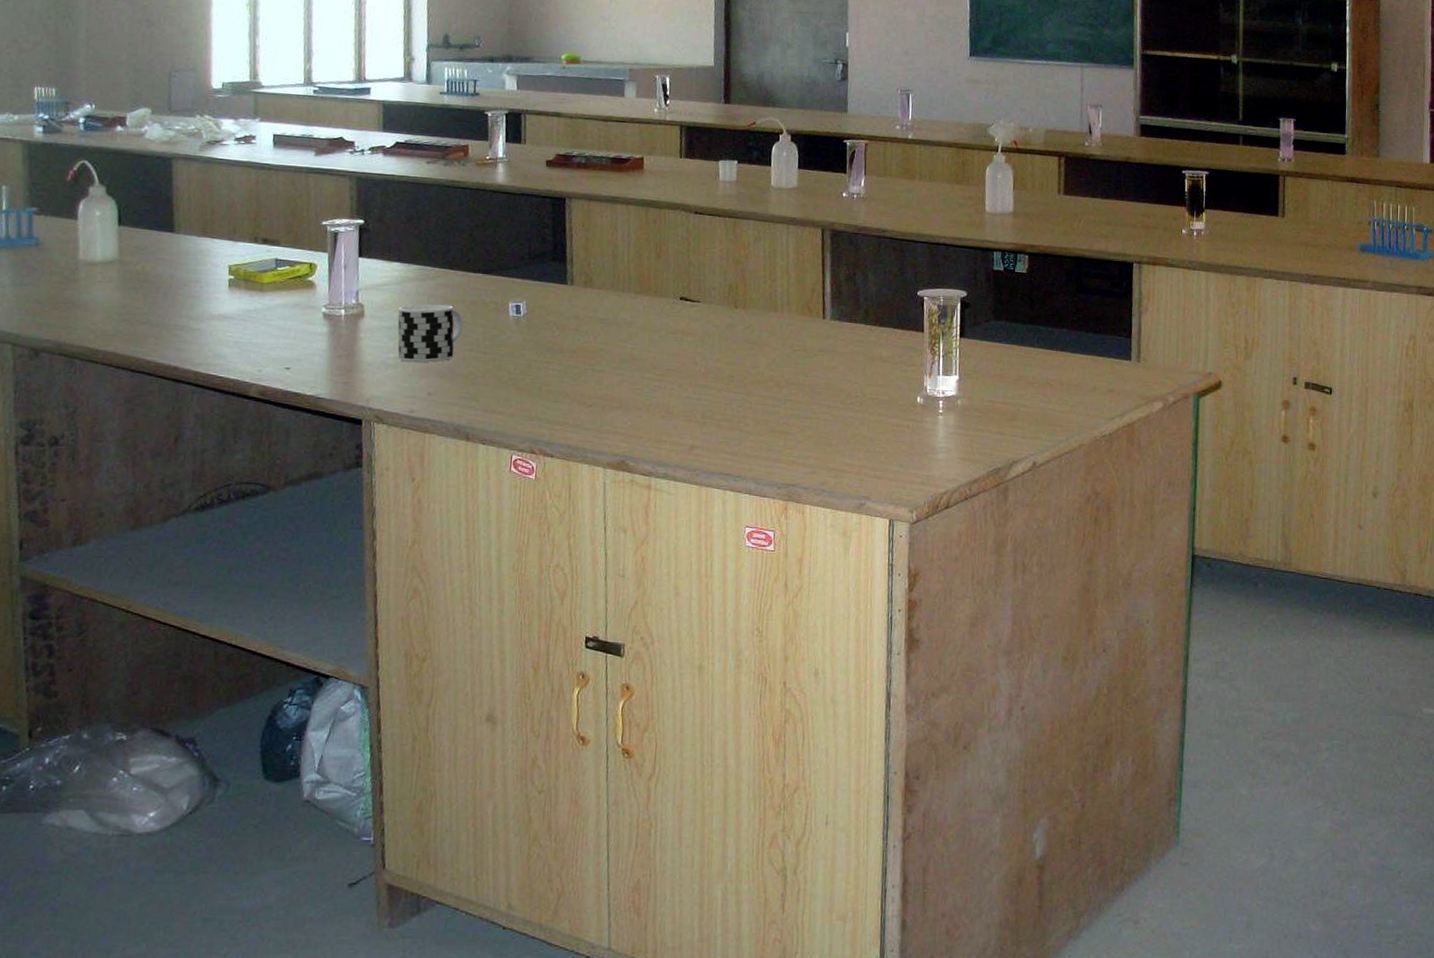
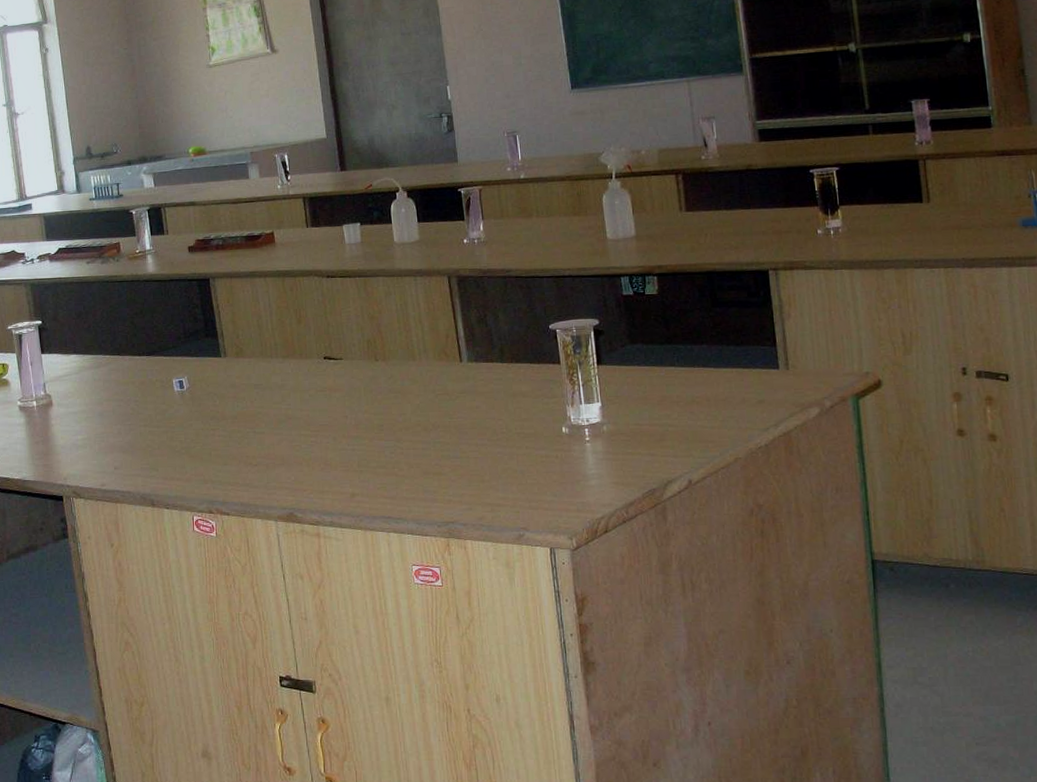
cup: present [397,304,464,363] -> none [80,387,137,442]

